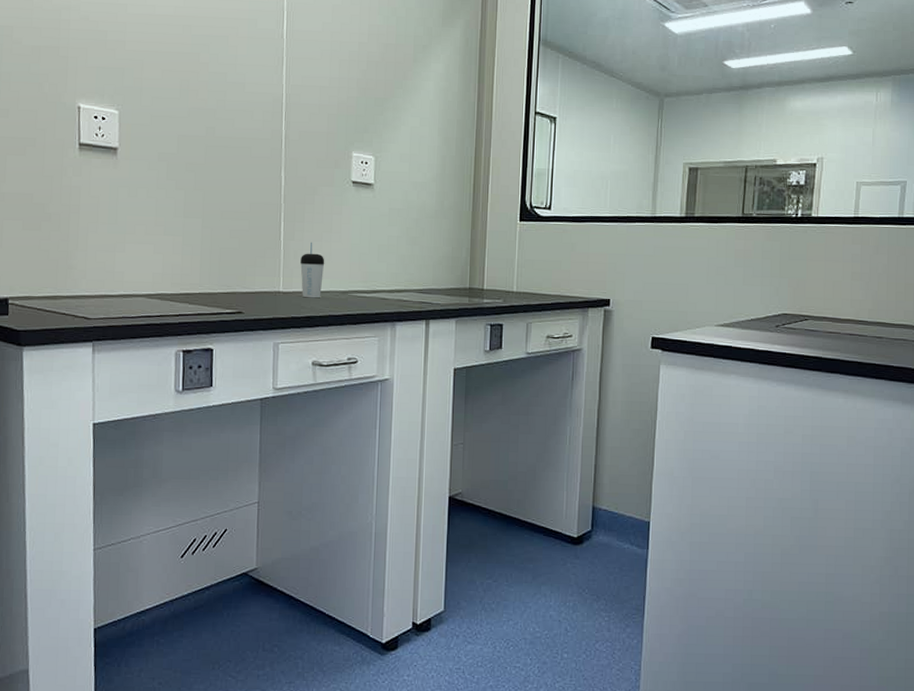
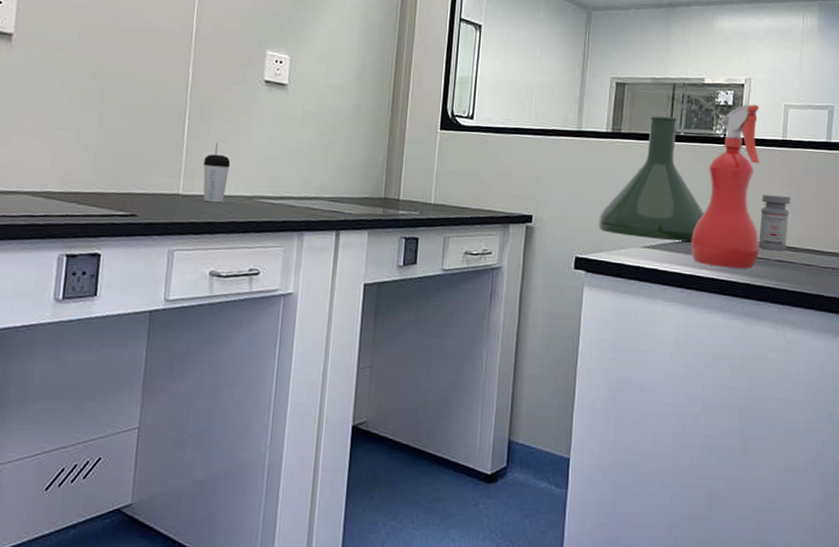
flask: none [673,199,776,320] -> present [598,116,704,242]
spray bottle: none [763,183,832,343] -> present [691,104,760,269]
medicine bottle: none [830,271,862,325] -> present [759,195,791,252]

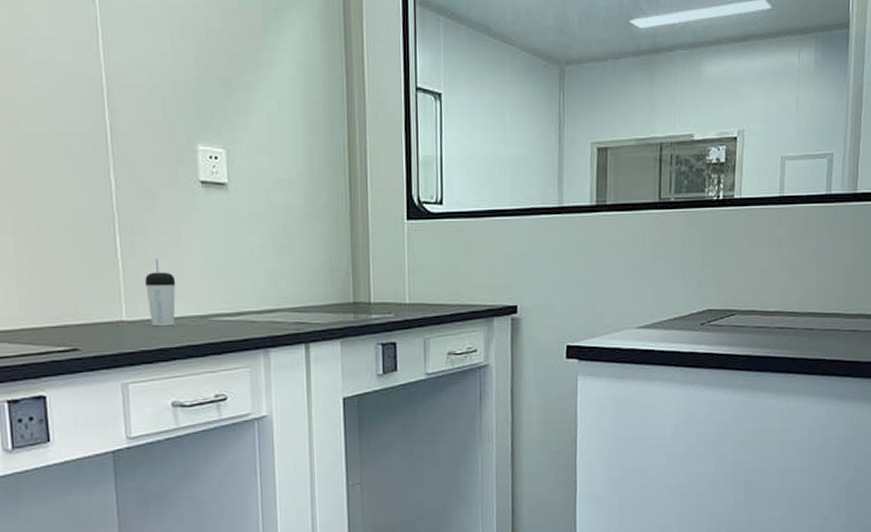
flask: present [598,116,704,242] -> none [588,182,700,318]
spray bottle: present [691,104,760,269] -> none [687,159,759,341]
medicine bottle: present [759,195,791,252] -> none [758,258,790,318]

